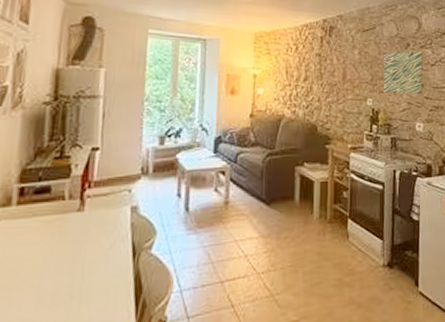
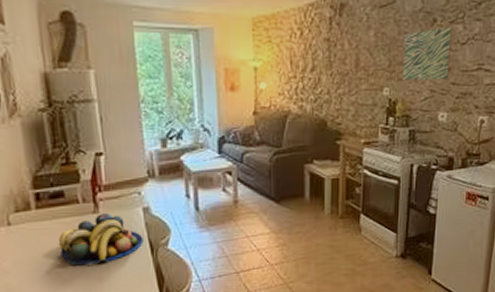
fruit bowl: none [32,212,127,272] -> present [59,213,143,266]

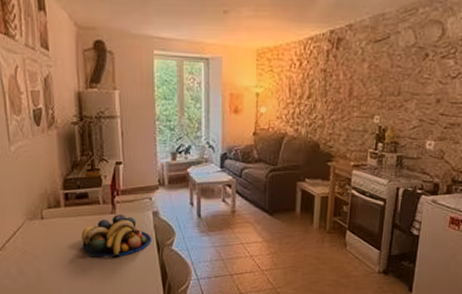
wall art: present [402,27,453,80] -> none [393,62,444,110]

